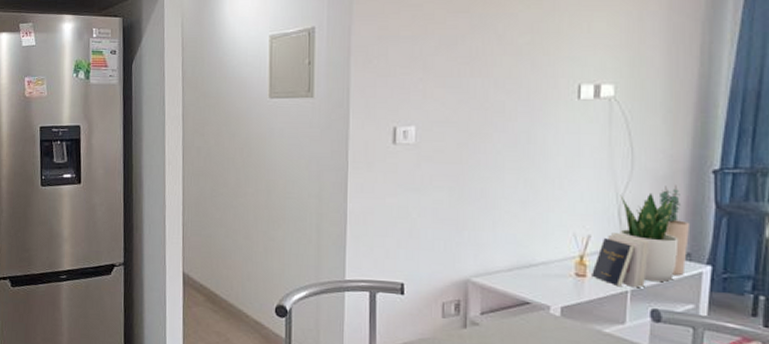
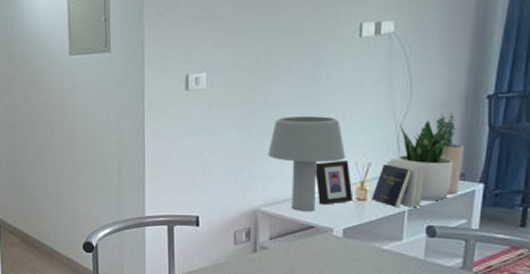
table lamp: none [480,180,563,285] -> present [268,116,345,211]
picture frame: none [531,230,572,279] -> present [315,160,354,205]

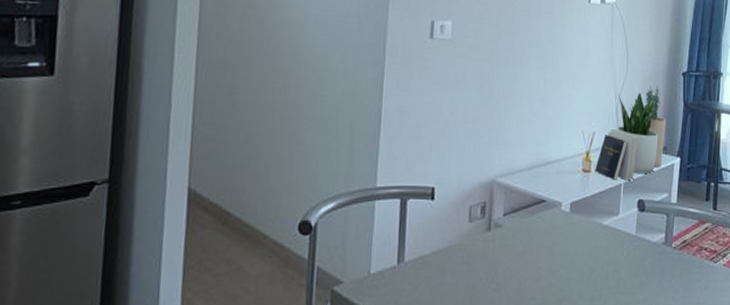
table lamp: present [268,116,345,211] -> none [506,78,574,183]
picture frame: present [315,160,354,205] -> none [548,128,580,176]

